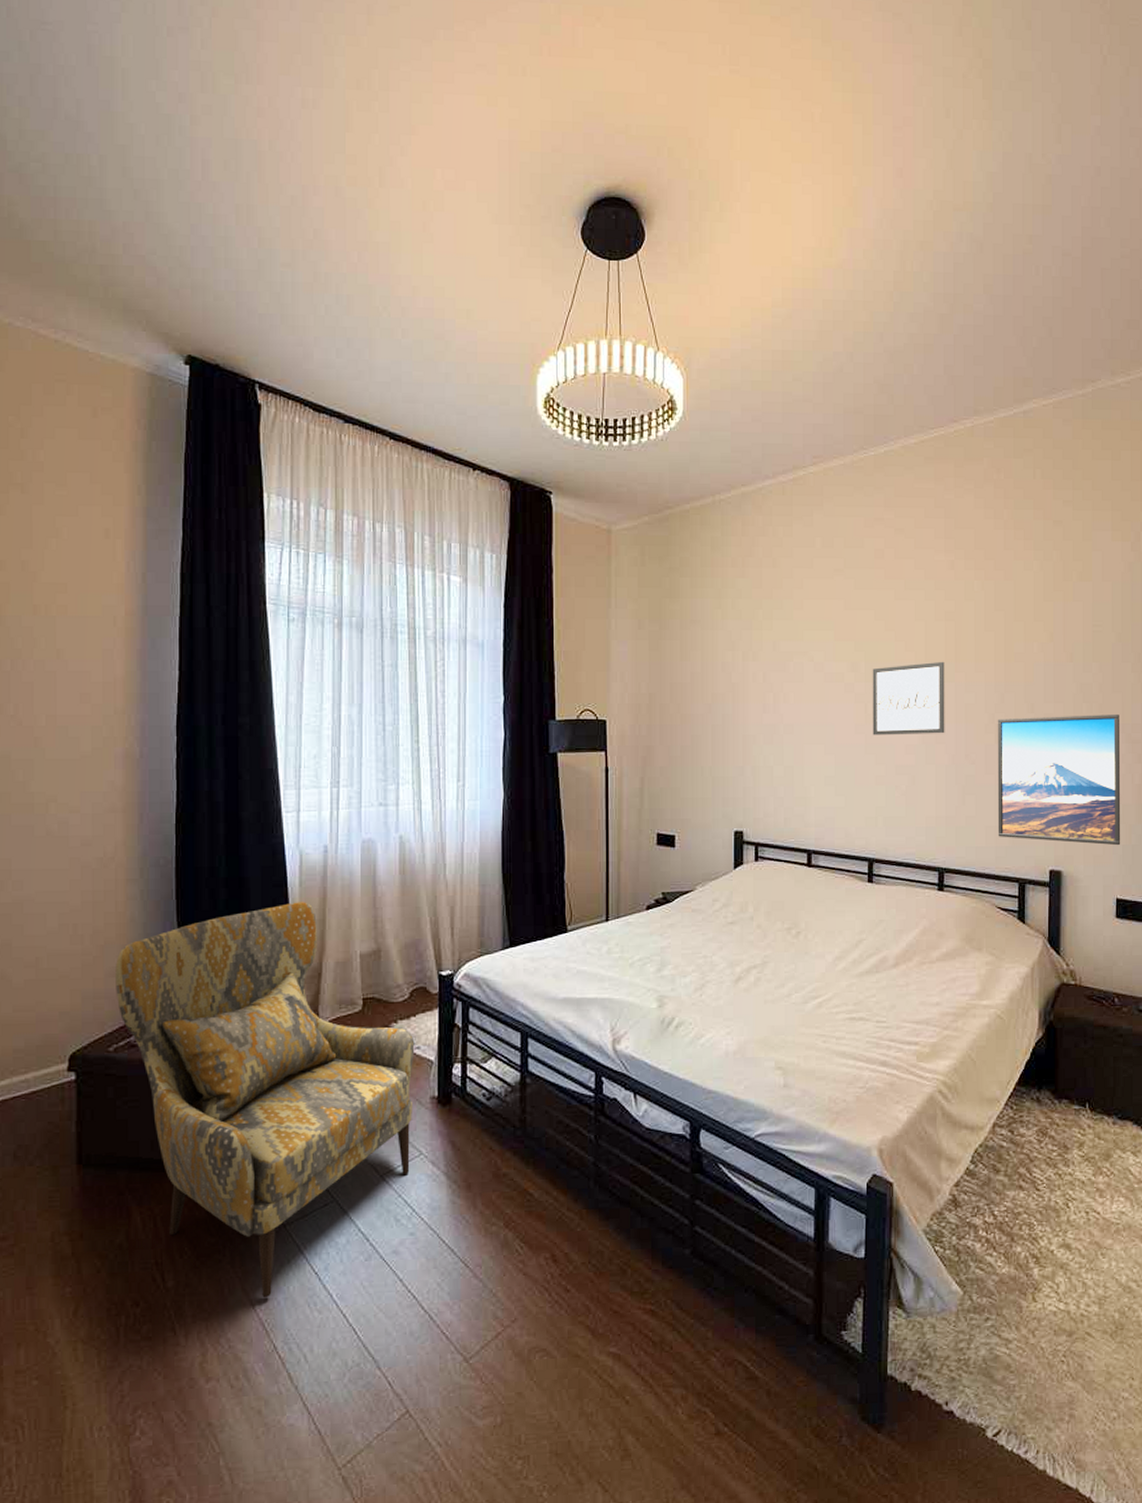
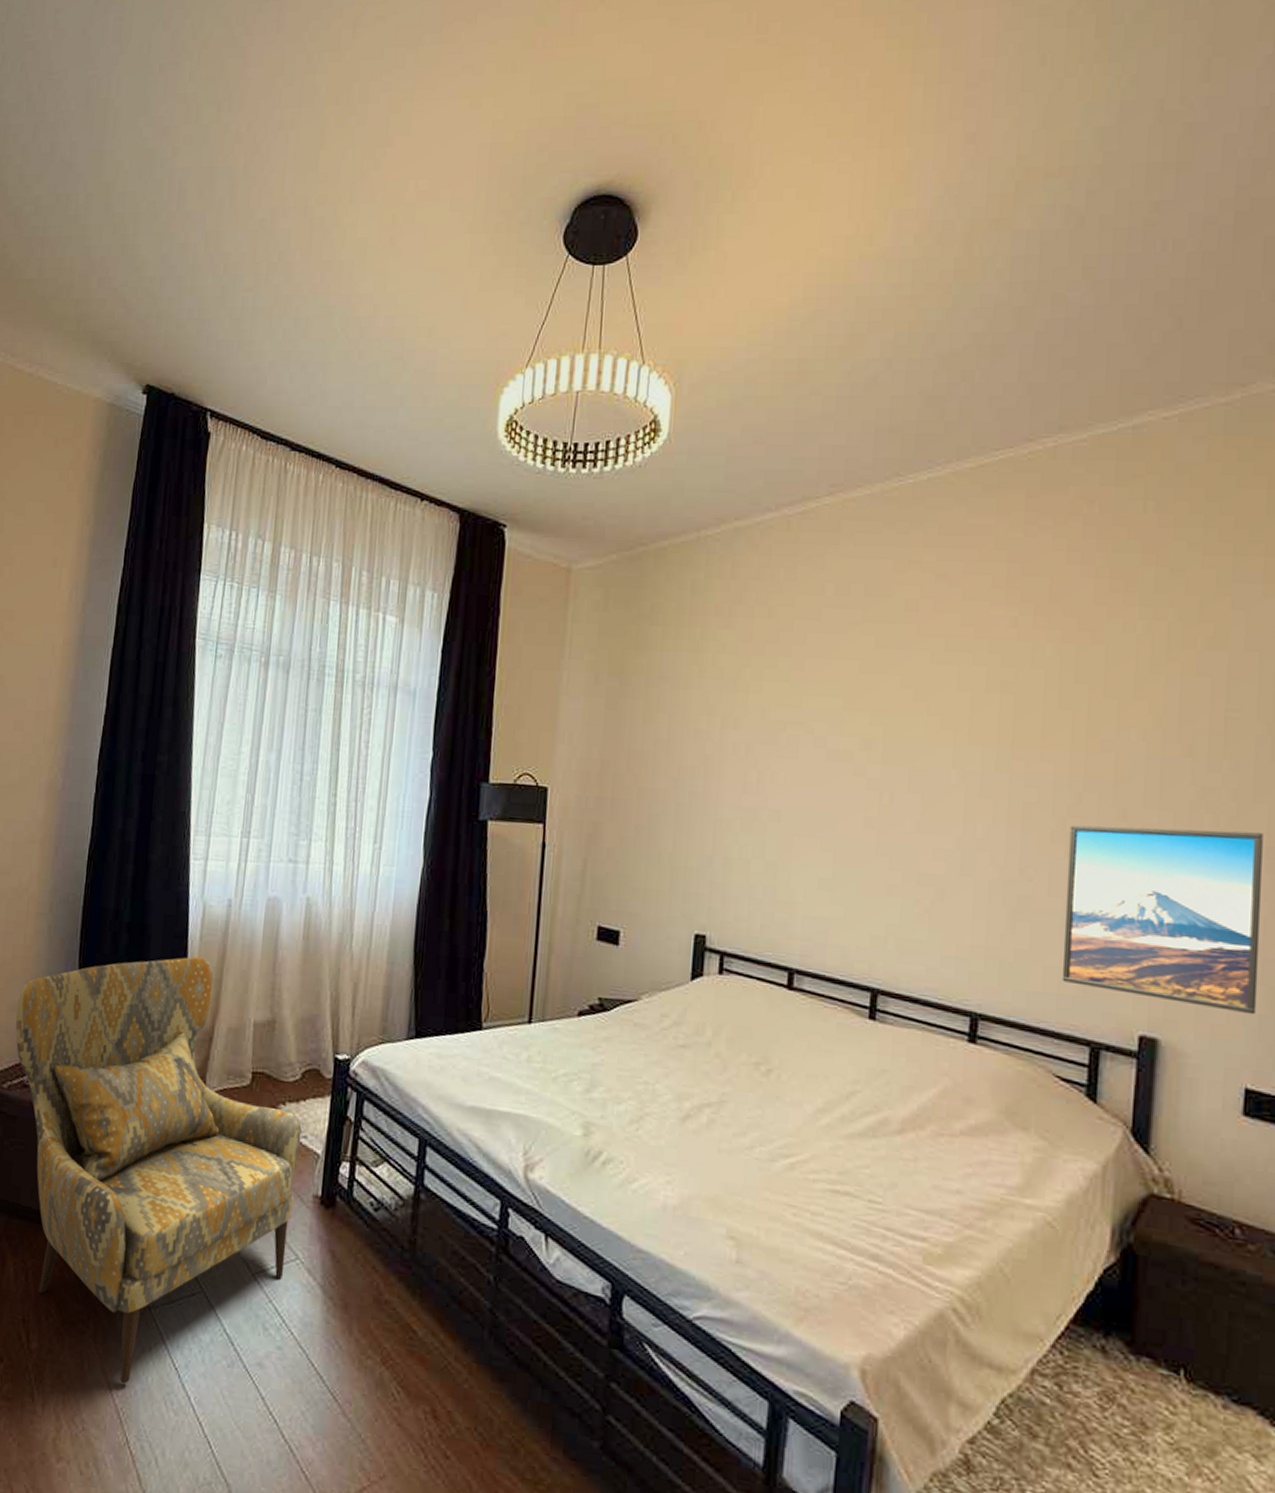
wall art: present [872,661,945,735] -> none [887,744,997,839]

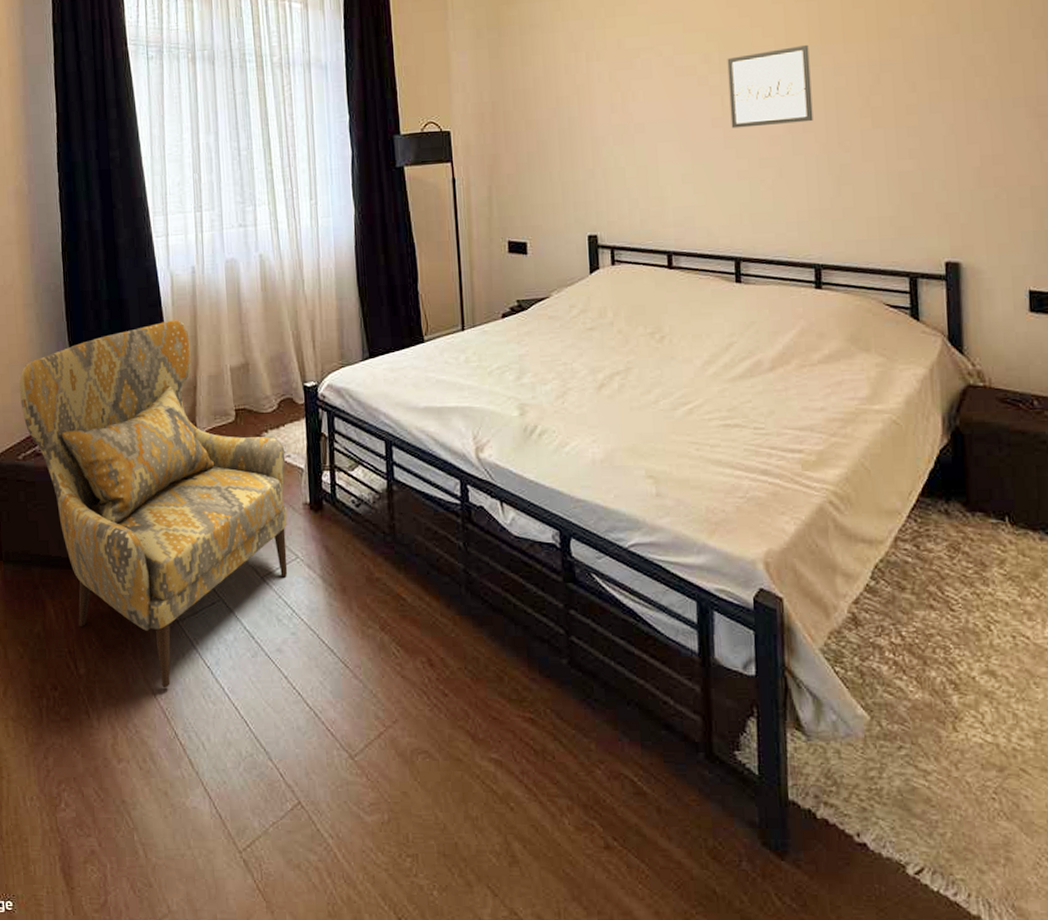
wall art: none [887,744,997,839] -> present [727,44,813,129]
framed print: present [1061,825,1263,1015] -> none [873,87,1031,232]

